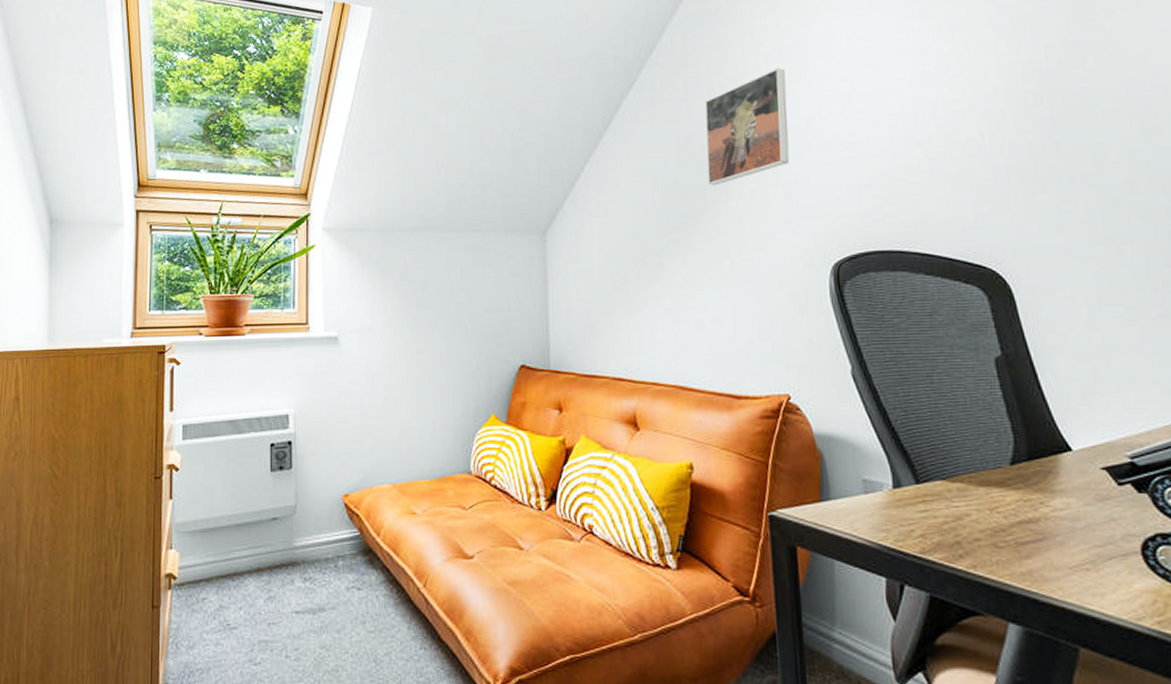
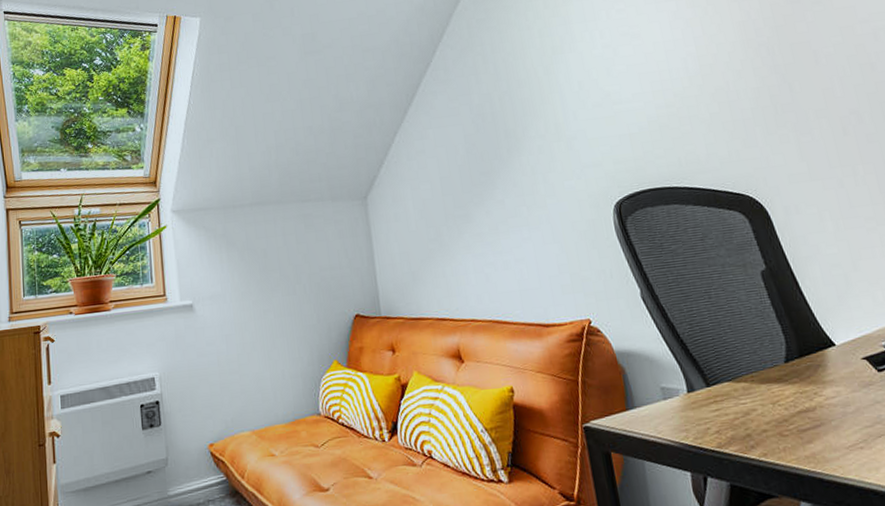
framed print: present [704,67,790,186] -> none [492,40,569,146]

